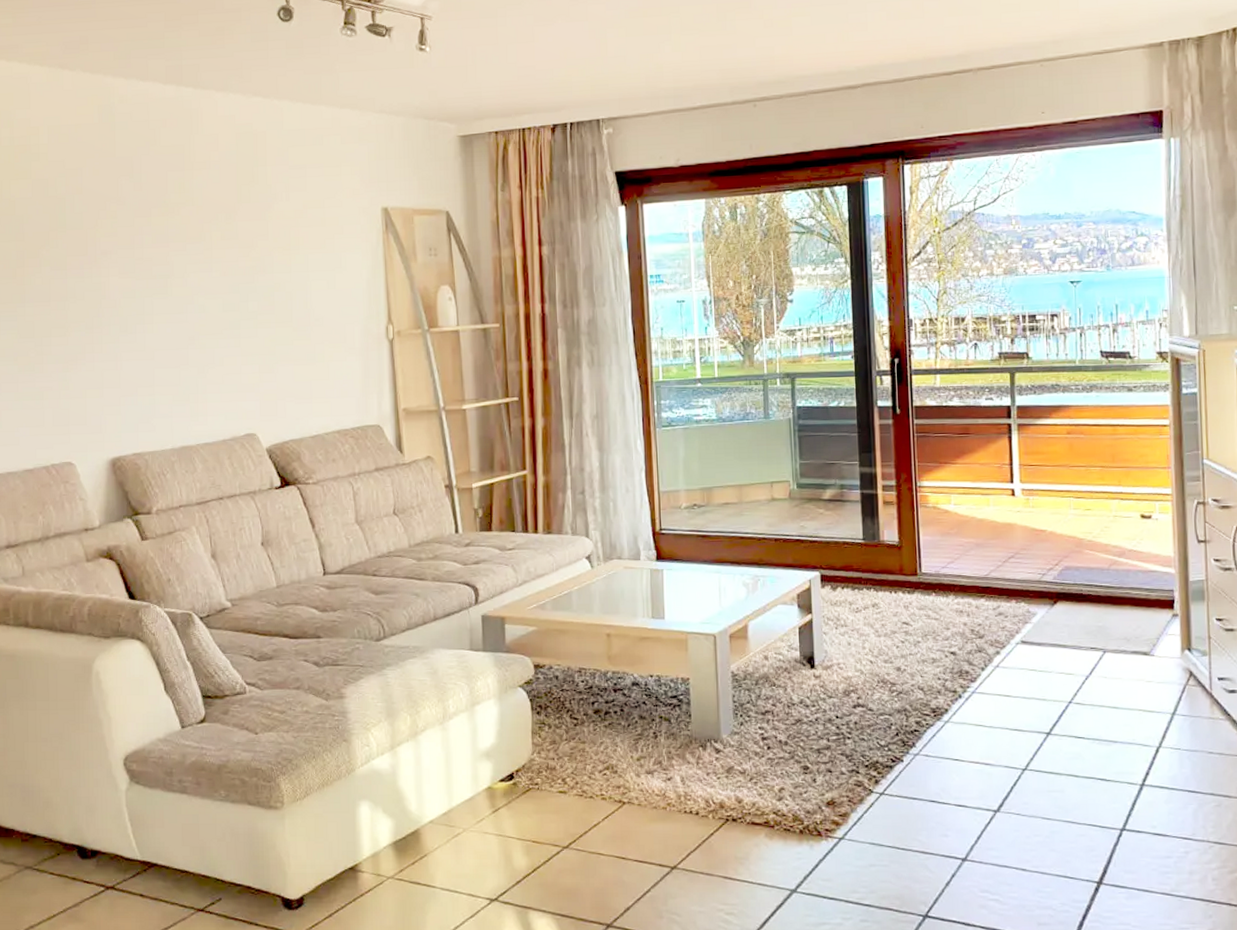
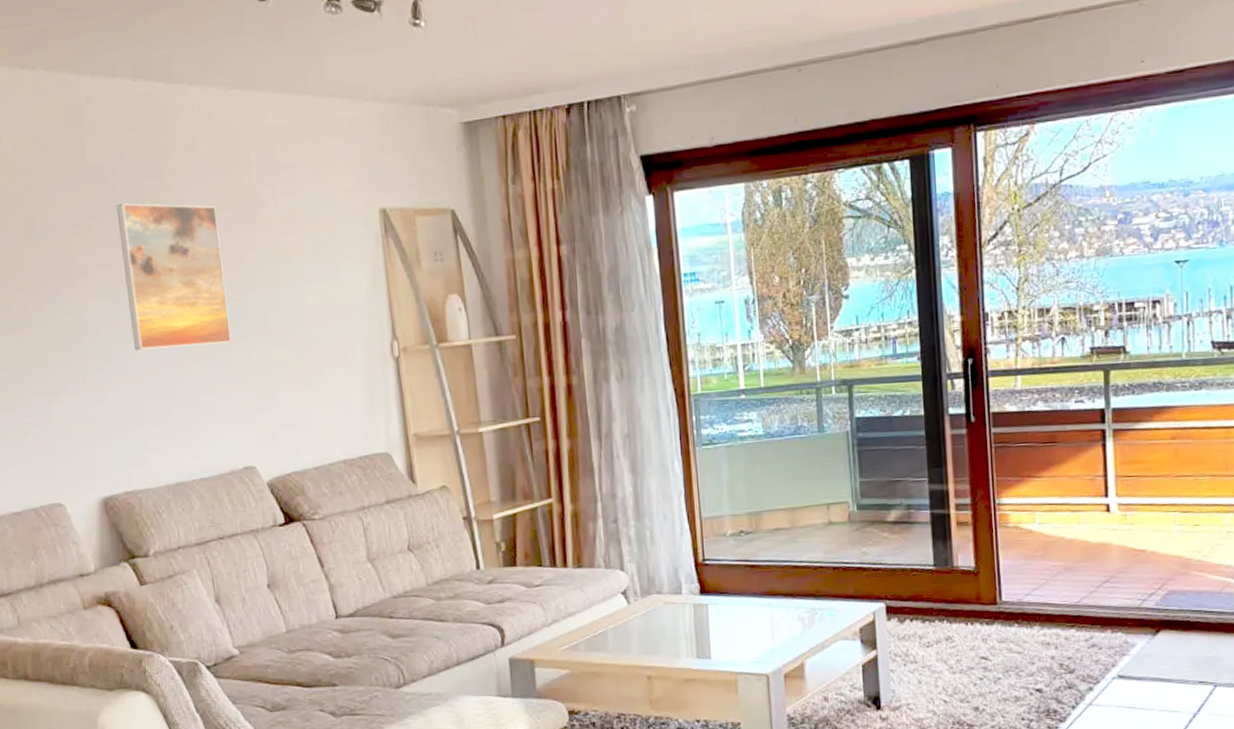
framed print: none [141,192,241,324] -> present [116,203,232,350]

